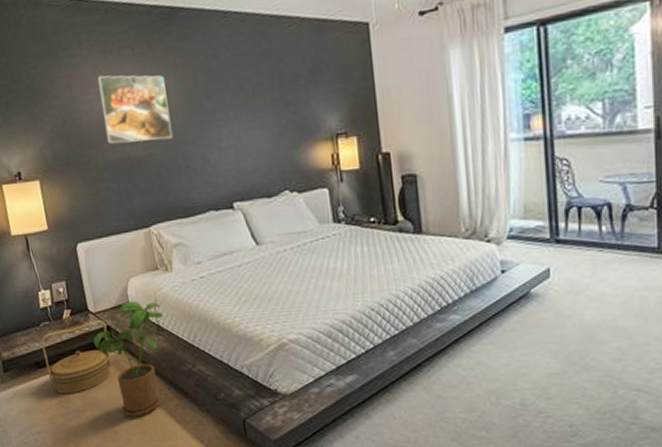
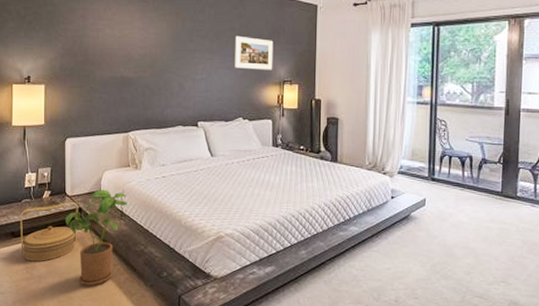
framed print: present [98,75,173,144] -> none [106,12,159,67]
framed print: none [264,81,320,126] -> present [235,35,274,70]

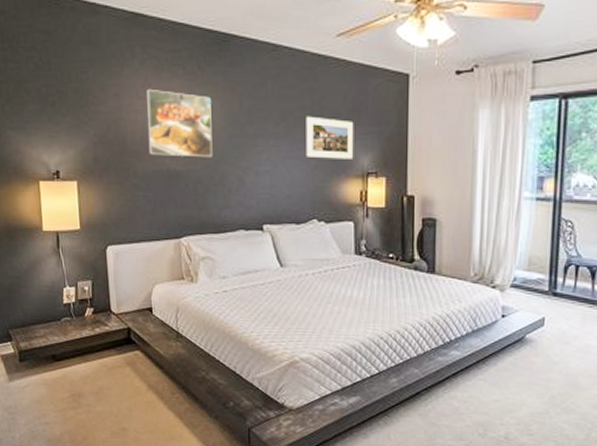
basket: present [19,201,78,262] -> none [60,320,128,389]
house plant: present [65,189,128,286] -> none [112,306,185,417]
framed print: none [106,12,159,67] -> present [146,88,213,158]

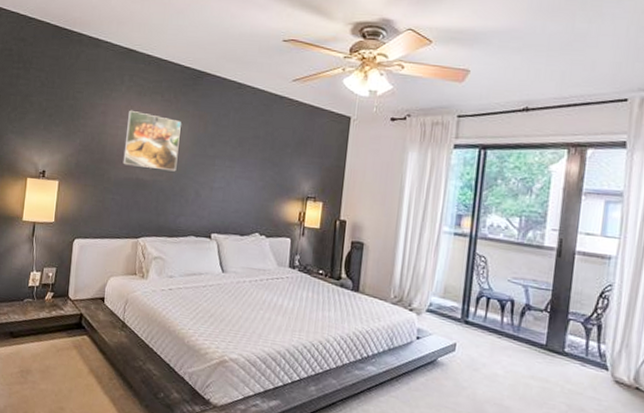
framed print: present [306,116,354,159] -> none [256,144,300,184]

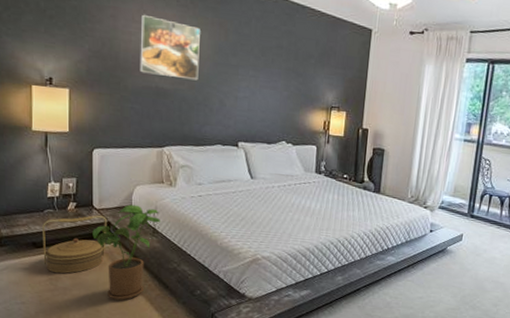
basket: none [18,306,80,366] -> present [41,215,107,274]
house plant: none [65,296,131,399] -> present [93,204,161,301]

